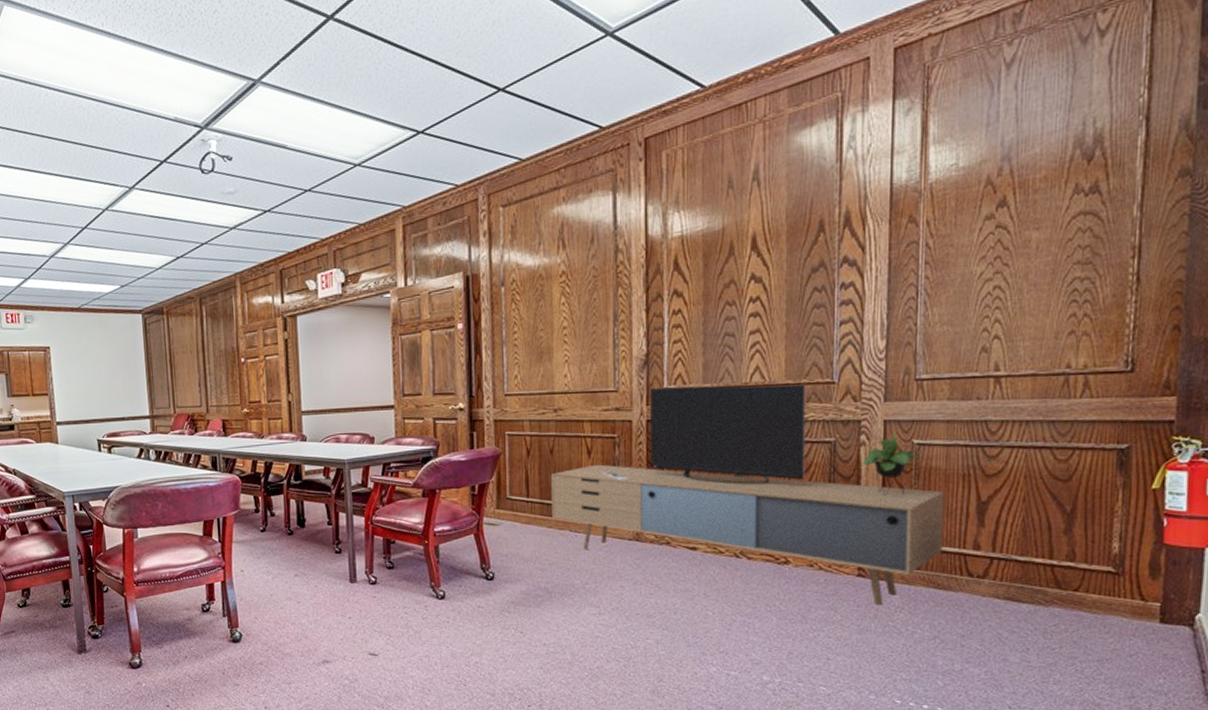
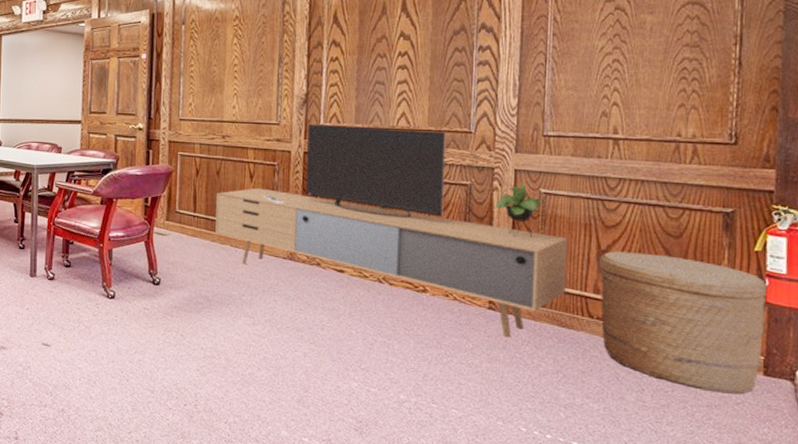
basket: none [978,501,1166,646] -> present [598,251,768,394]

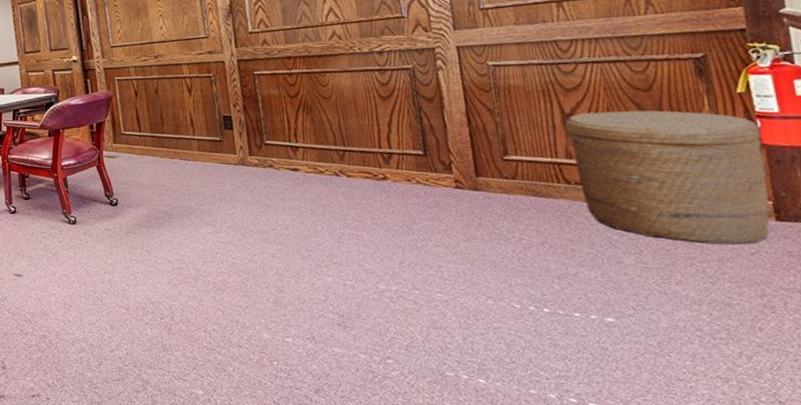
media console: present [215,124,568,338] -> none [157,20,536,215]

